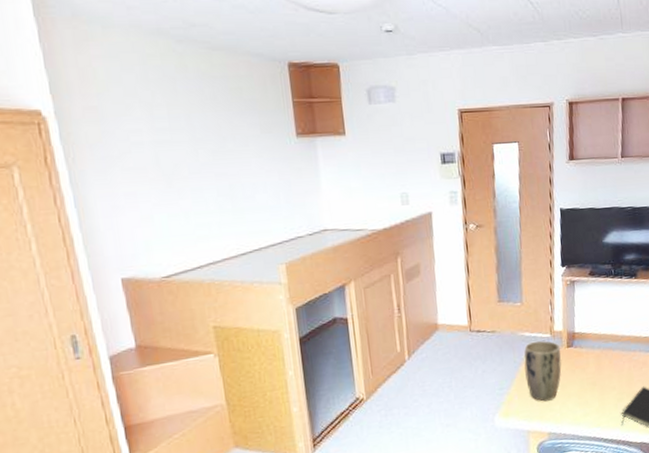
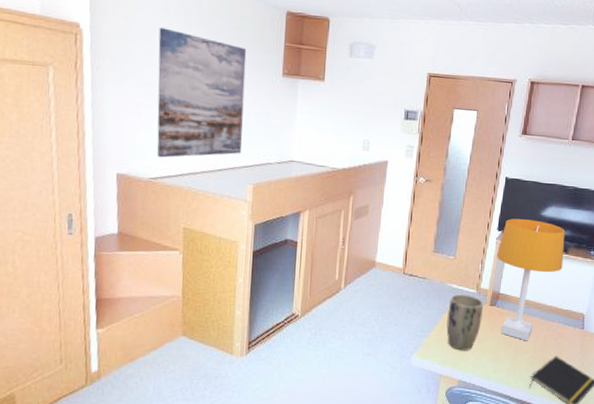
wall art: none [140,101,266,252] -> present [157,27,247,158]
desk lamp: none [564,248,635,378] -> present [496,219,565,341]

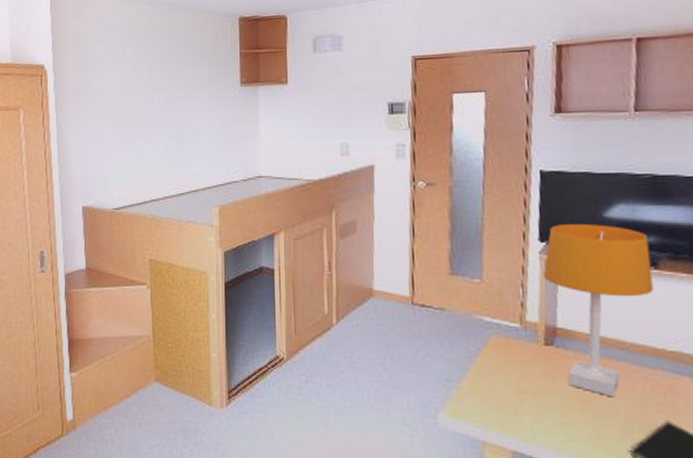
wall art: present [157,27,247,158] -> none [114,56,204,186]
plant pot: present [446,294,483,351] -> none [481,329,535,410]

